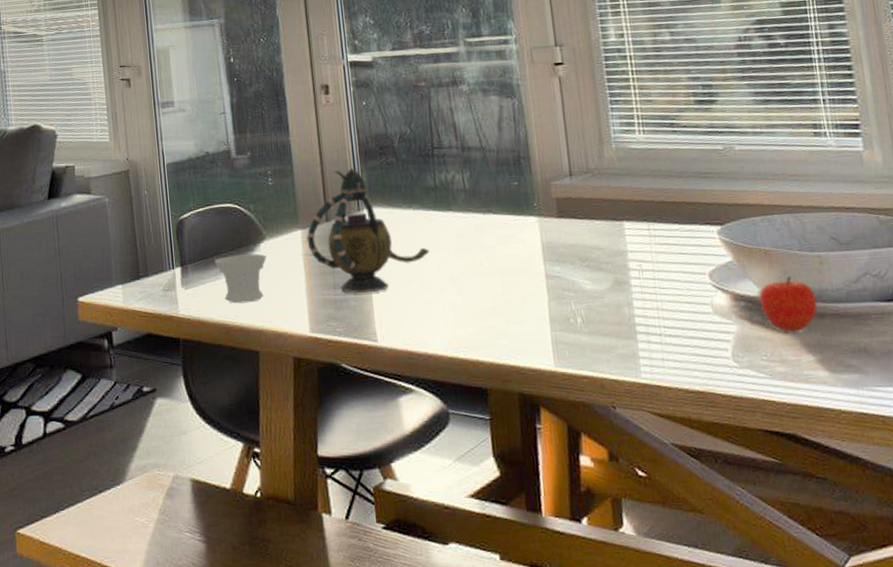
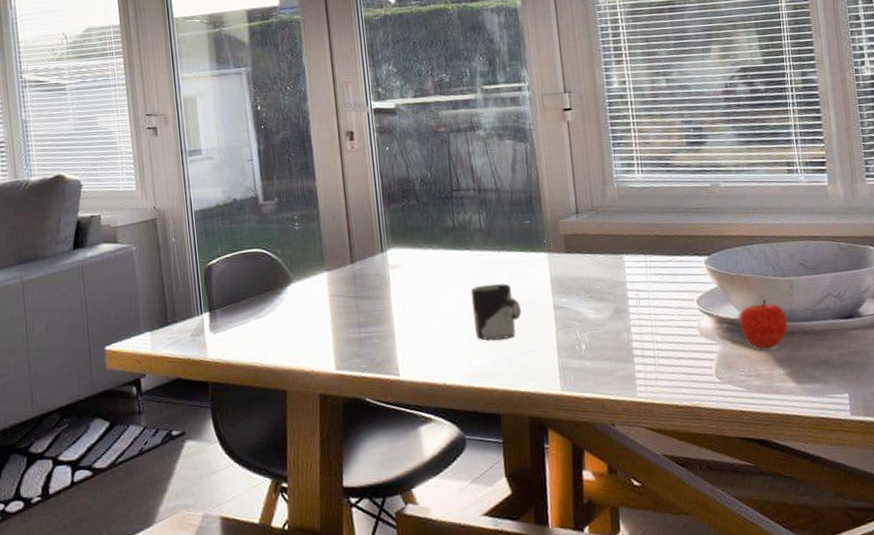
cup: present [214,254,266,304] -> none [242,296,293,346]
teapot: present [306,168,430,294] -> none [332,211,448,331]
cup: none [454,248,509,309] -> present [470,283,521,341]

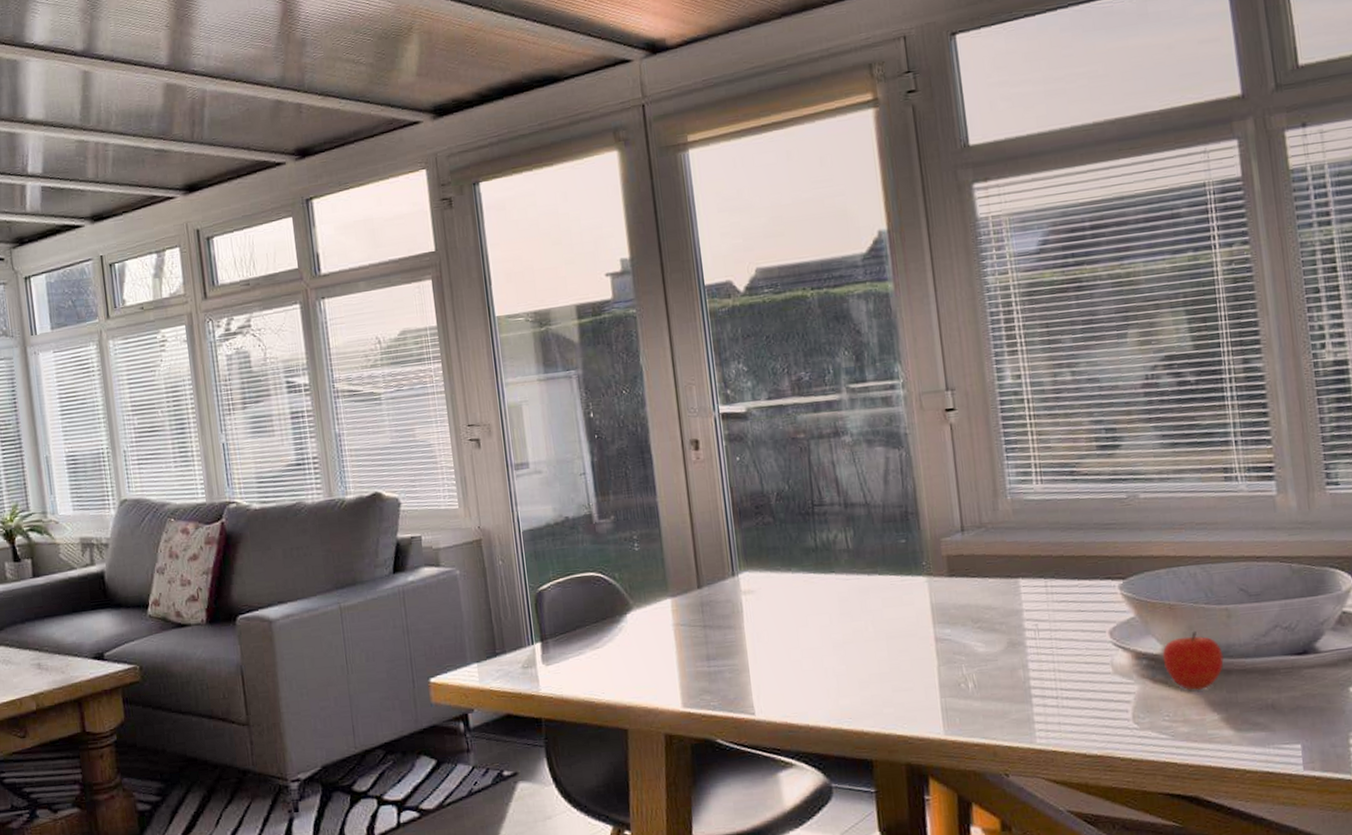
cup: present [470,283,521,341] -> none [836,612,896,676]

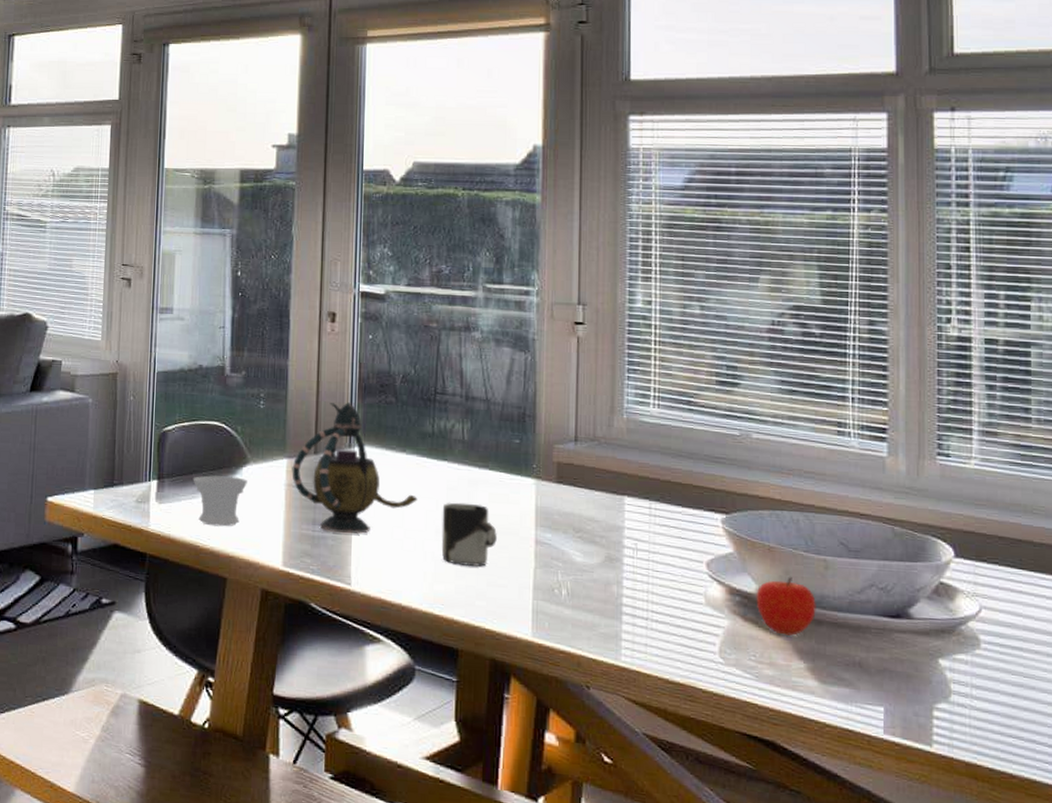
cup: none [577,625,634,680] -> present [192,475,247,527]
teapot: none [677,530,810,665] -> present [292,402,418,534]
cup: none [836,612,896,676] -> present [441,502,497,566]

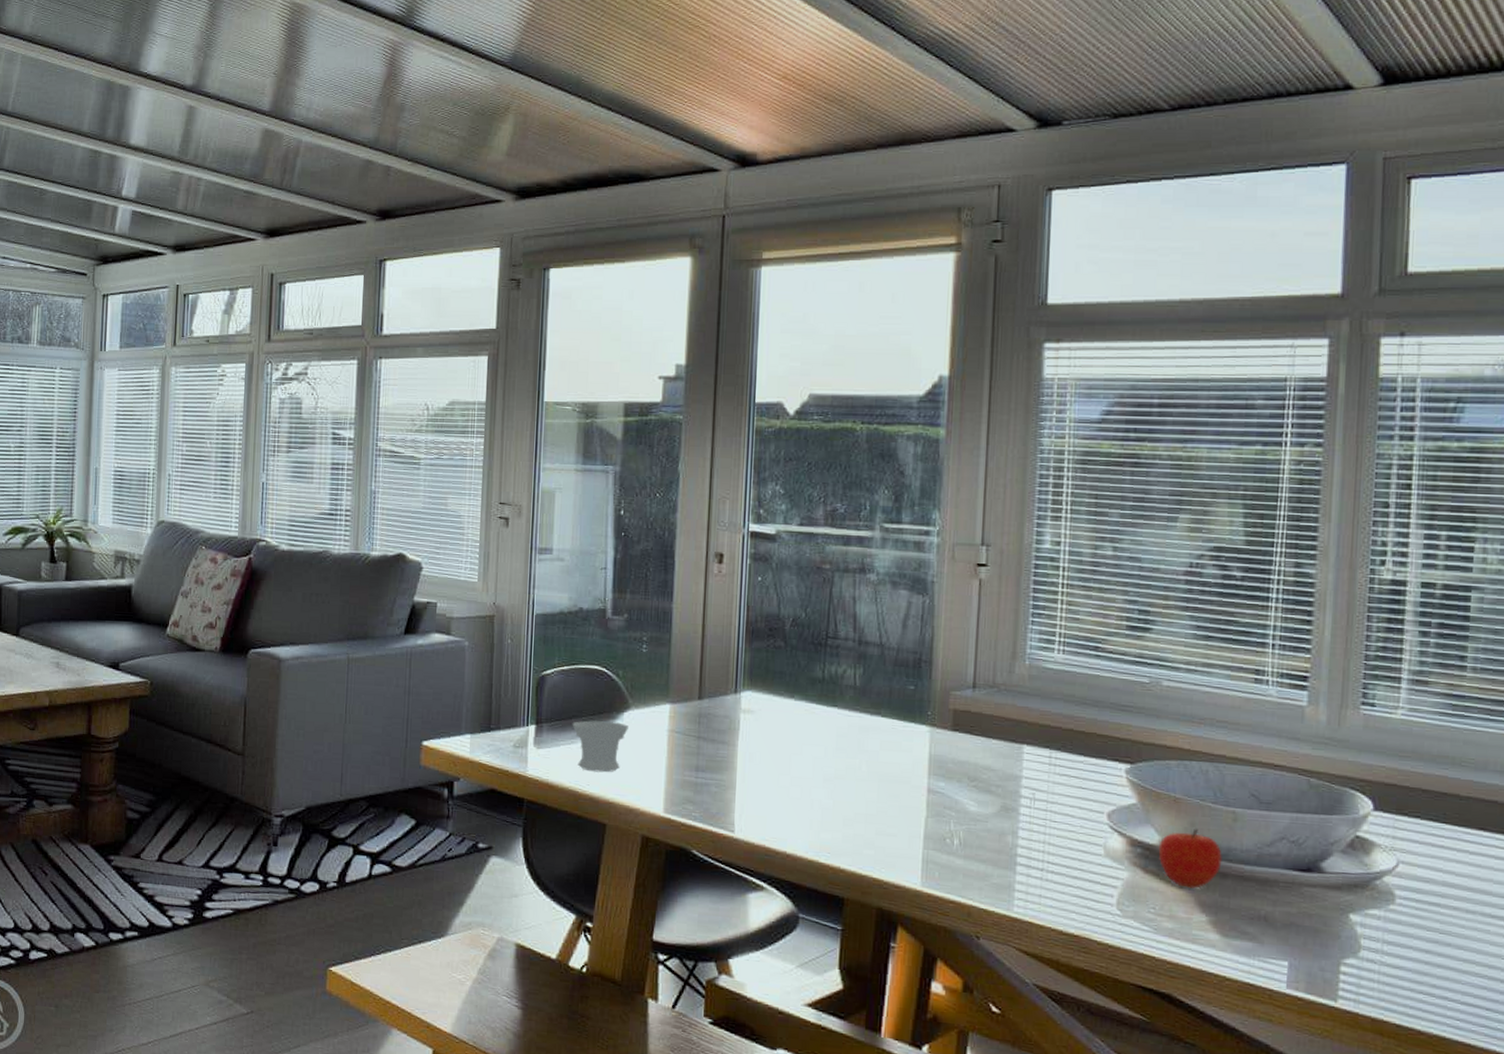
teapot: present [292,402,418,534] -> none [674,647,806,781]
cup: present [441,502,497,566] -> none [829,749,888,815]

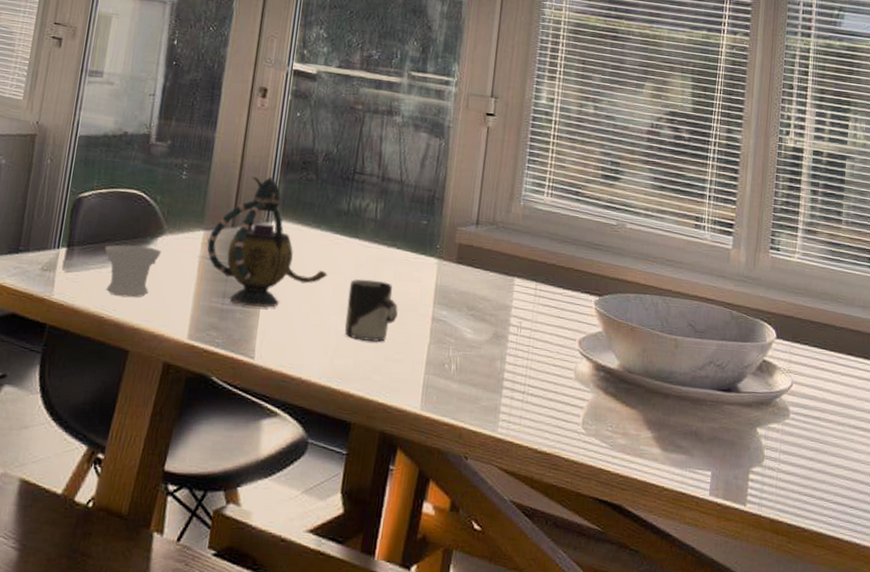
teapot: none [674,647,806,781] -> present [207,177,328,308]
cup: none [829,749,888,815] -> present [344,279,398,342]
fruit: present [1158,828,1222,889] -> none [617,353,666,408]

